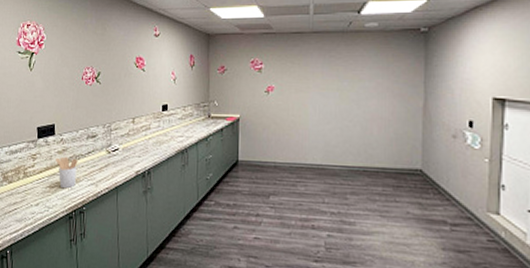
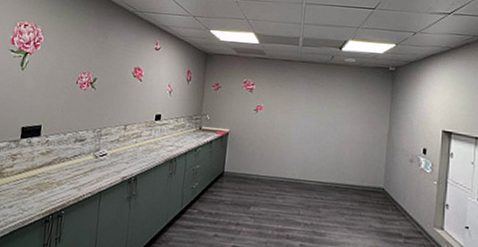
utensil holder: present [55,156,78,189] -> none [37,158,62,192]

